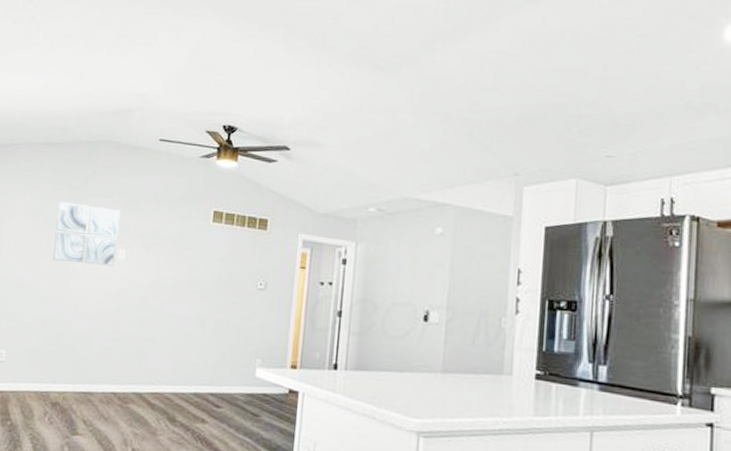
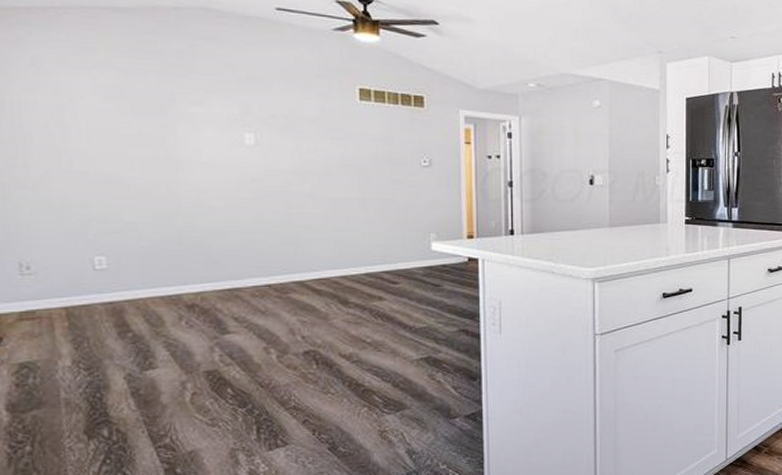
wall art: present [52,202,120,267] -> none [146,80,242,153]

